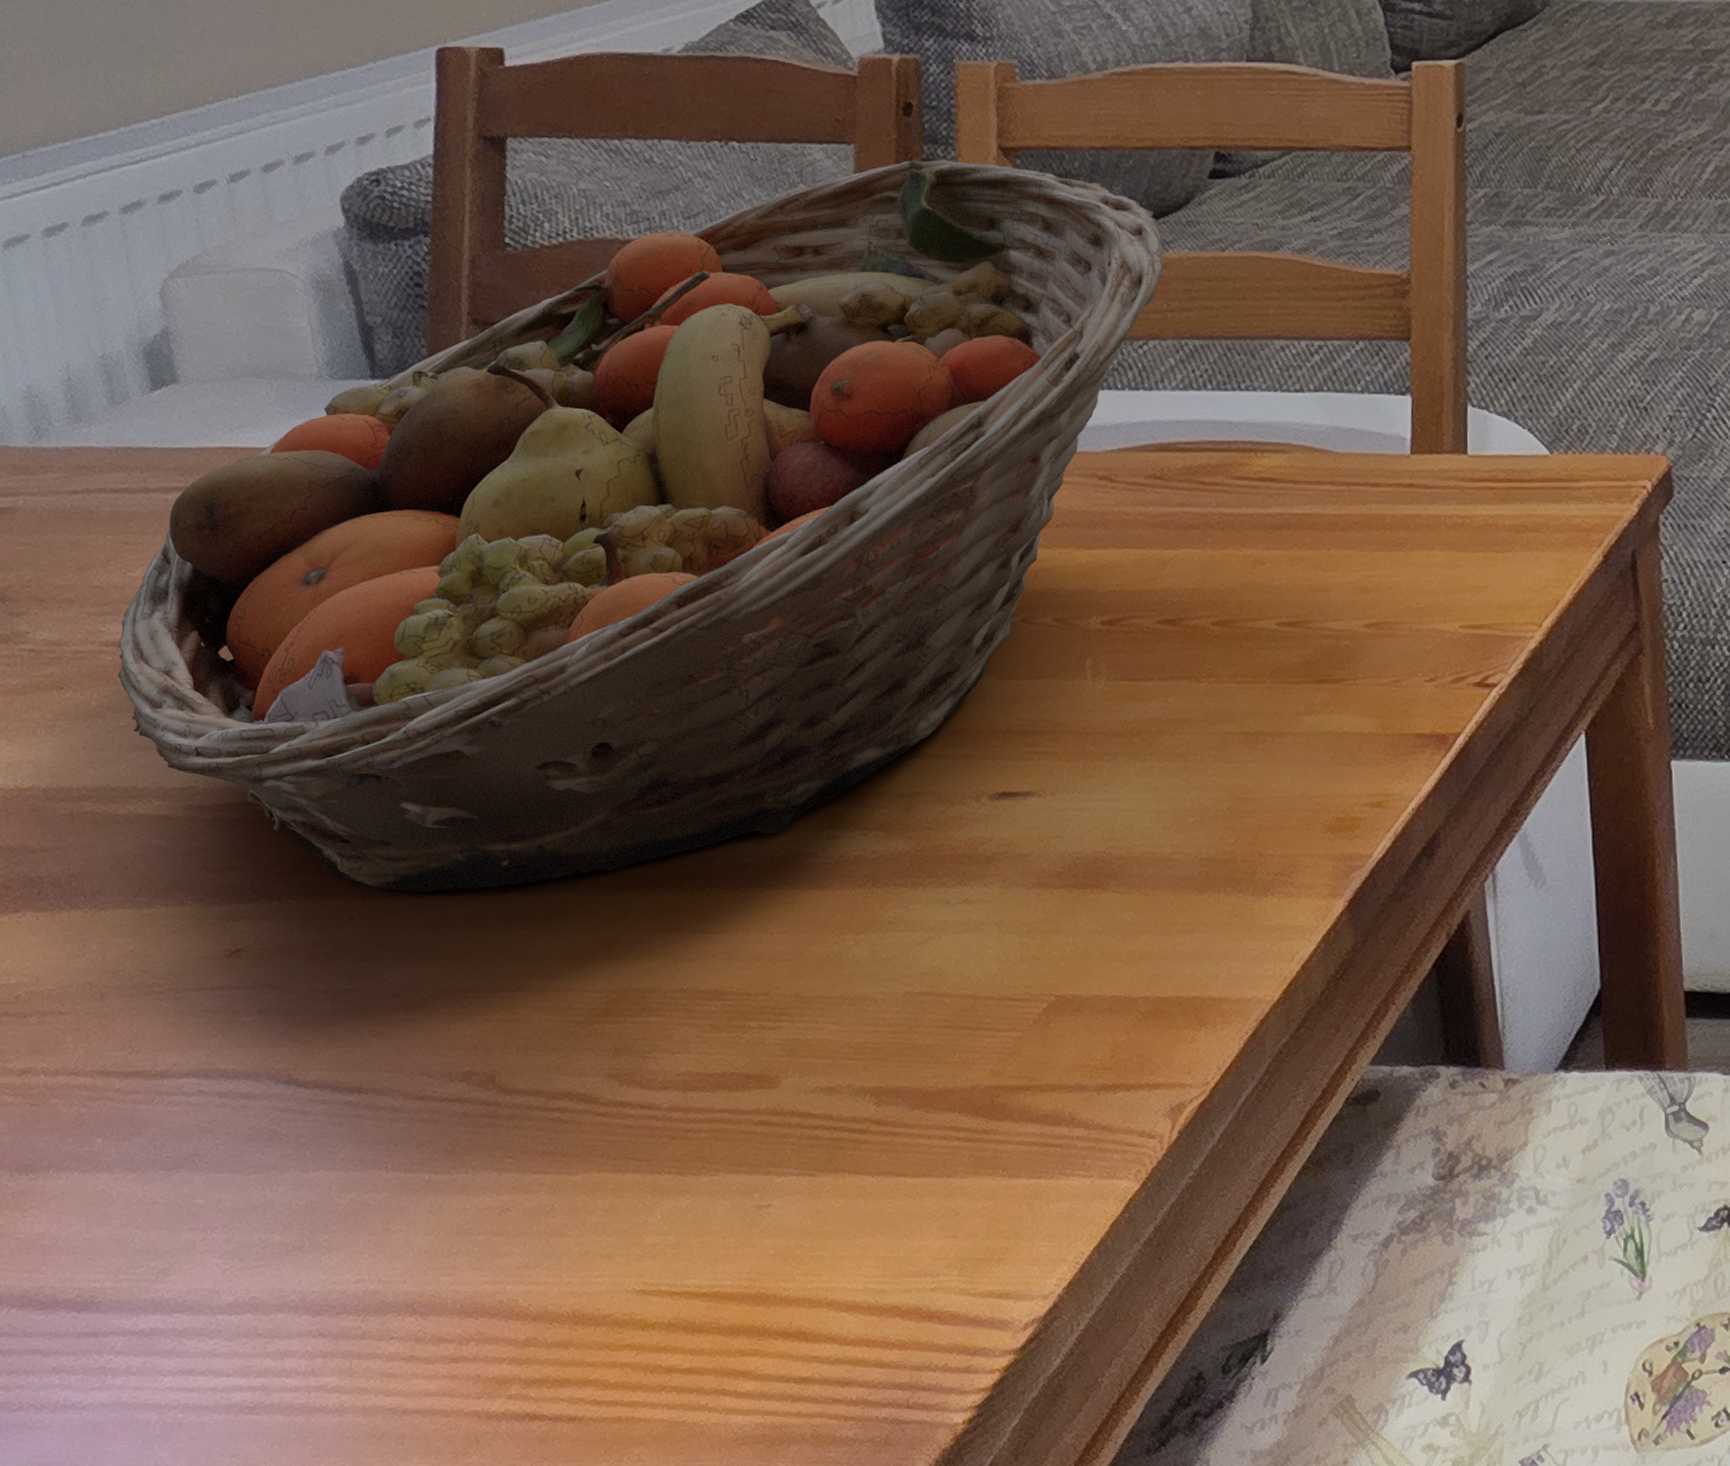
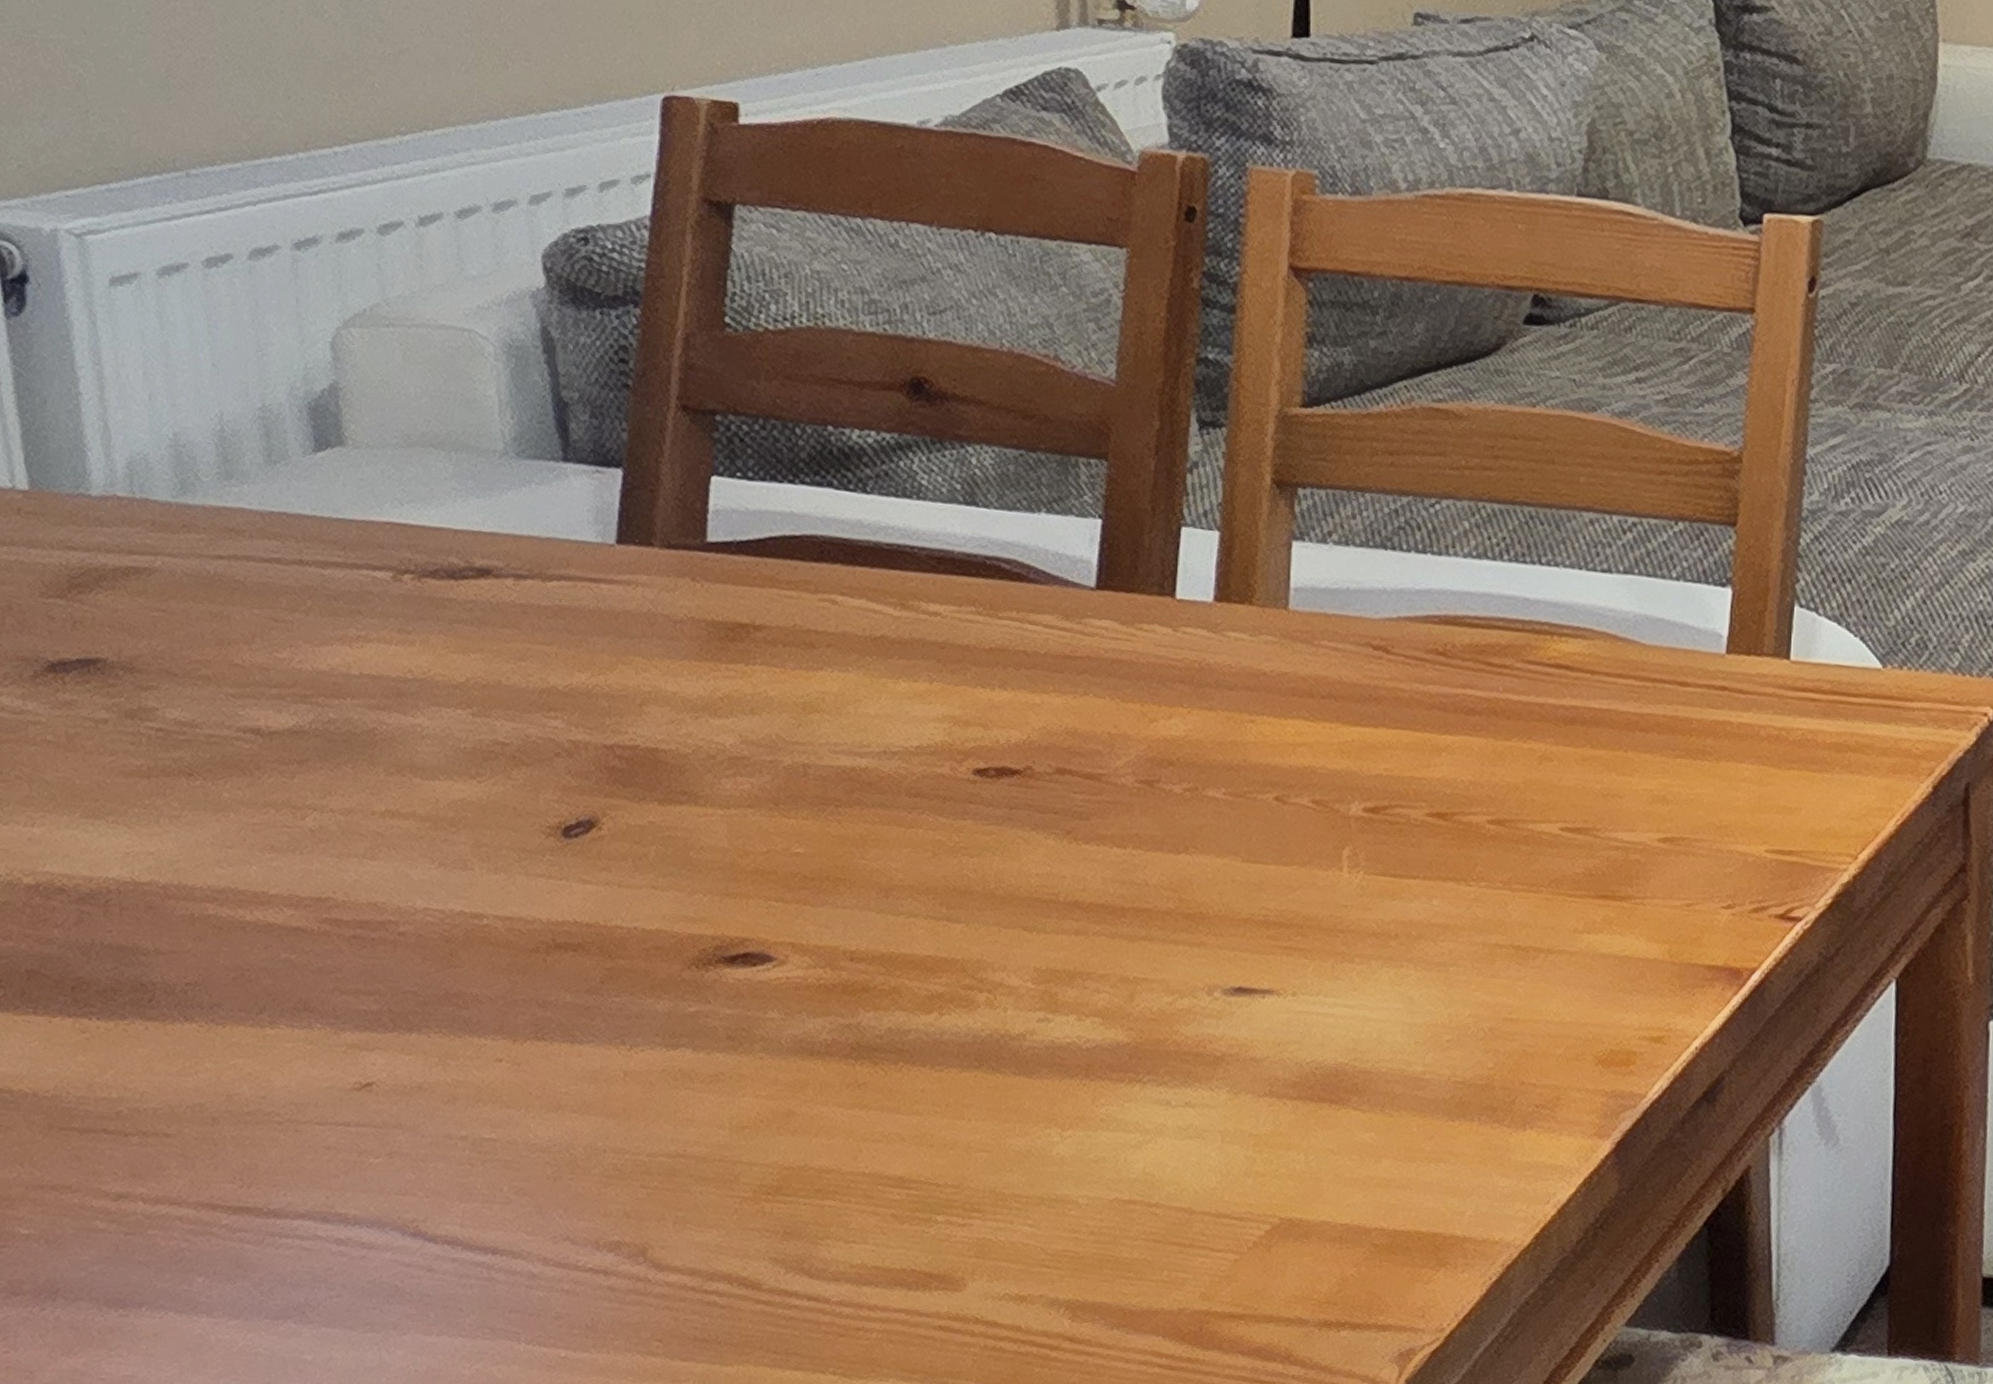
fruit basket: present [117,159,1164,892] -> none [254,272,1467,1041]

